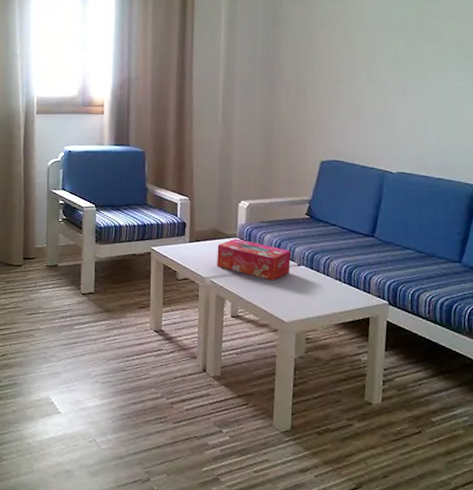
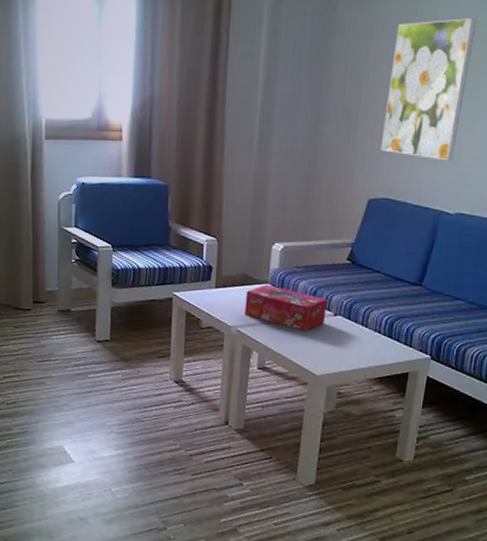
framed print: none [328,12,399,128] -> present [380,18,477,161]

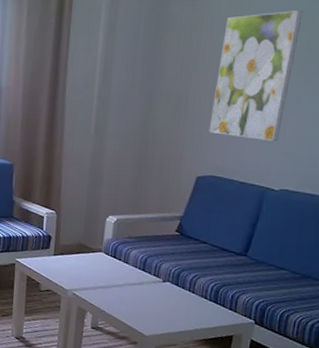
tissue box: present [244,284,327,331] -> none [80,253,157,296]

